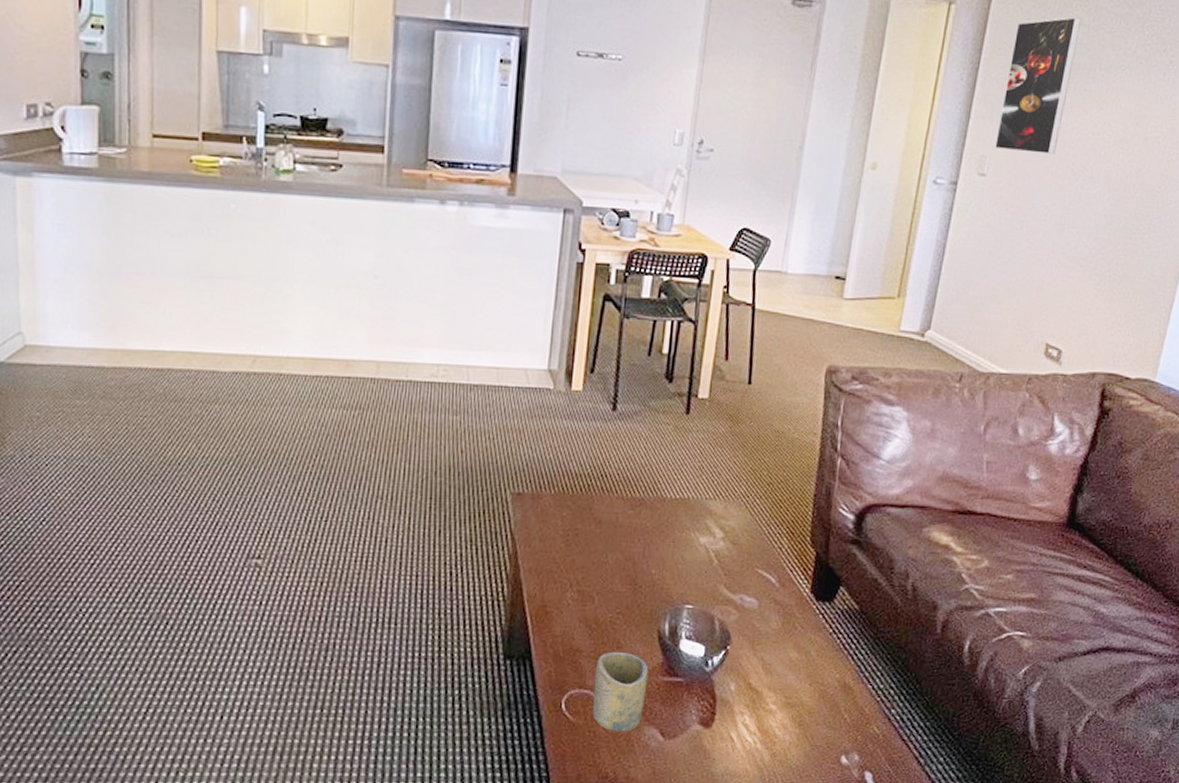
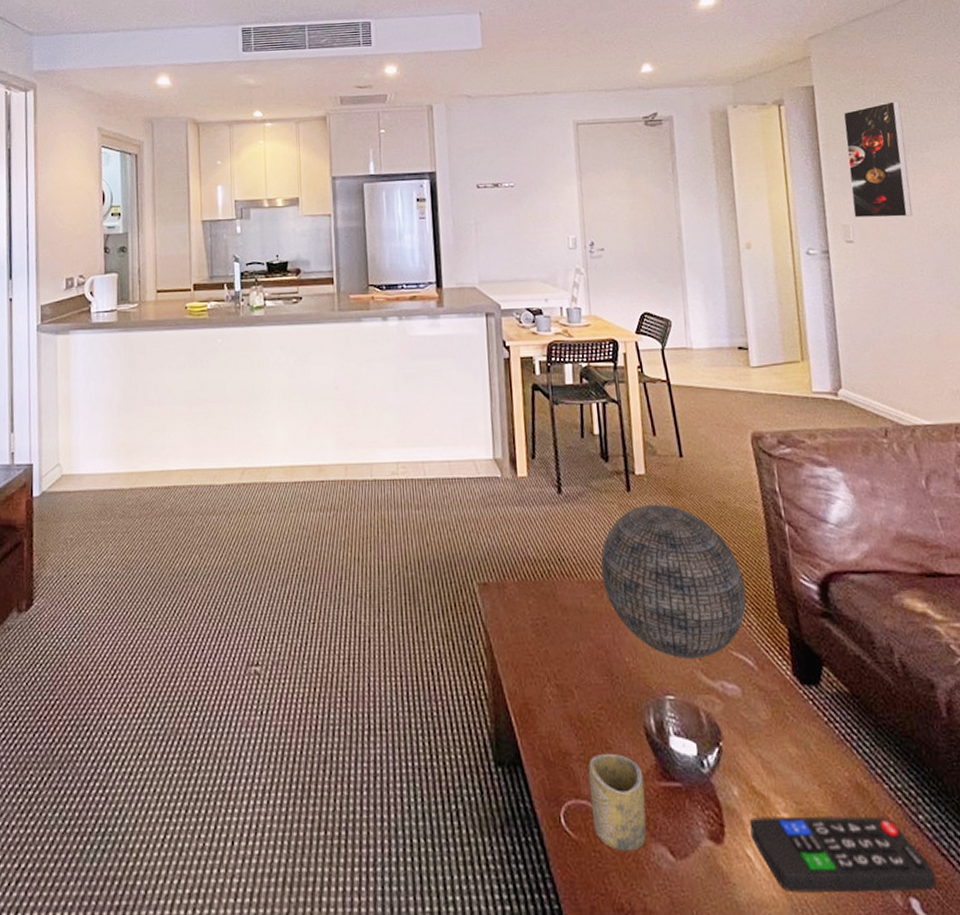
decorative orb: none [643,428,785,575] -> present [600,504,747,660]
remote control: none [738,708,893,767] -> present [749,816,936,893]

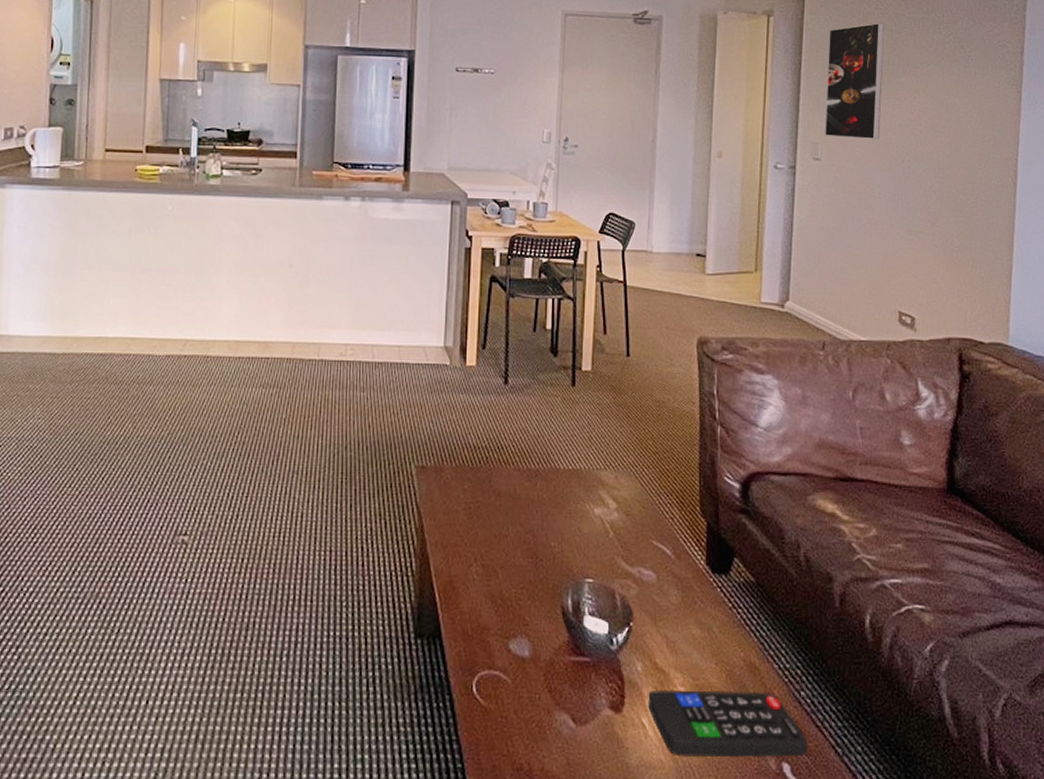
cup: present [588,753,647,852] -> none [502,629,555,718]
decorative orb: present [600,504,747,660] -> none [537,399,672,547]

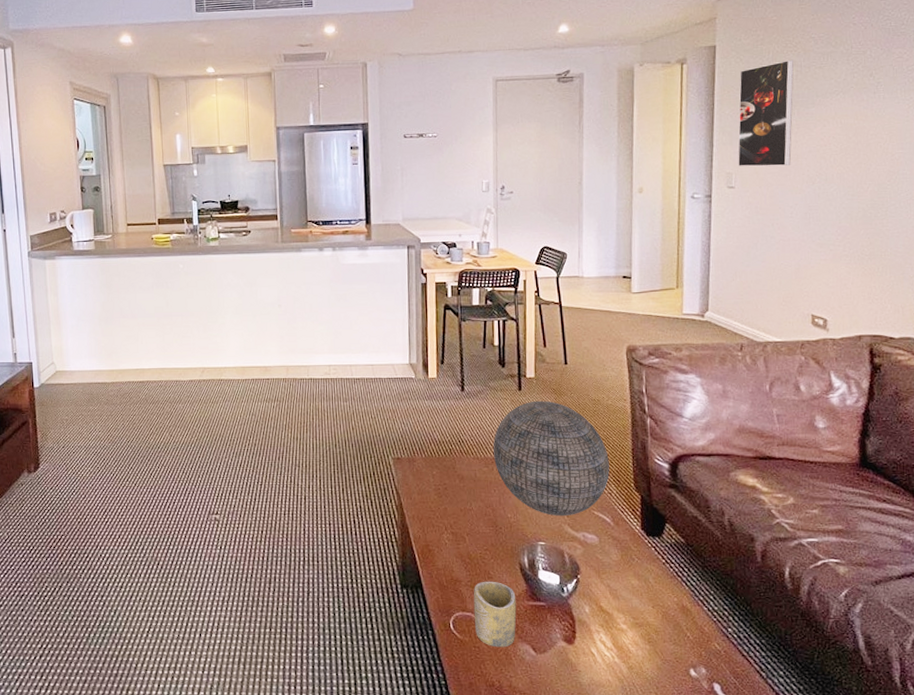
cup: none [502,629,555,718] -> present [473,581,517,648]
decorative orb: none [537,399,672,547] -> present [492,400,610,517]
remote control: present [648,690,808,758] -> none [596,627,736,679]

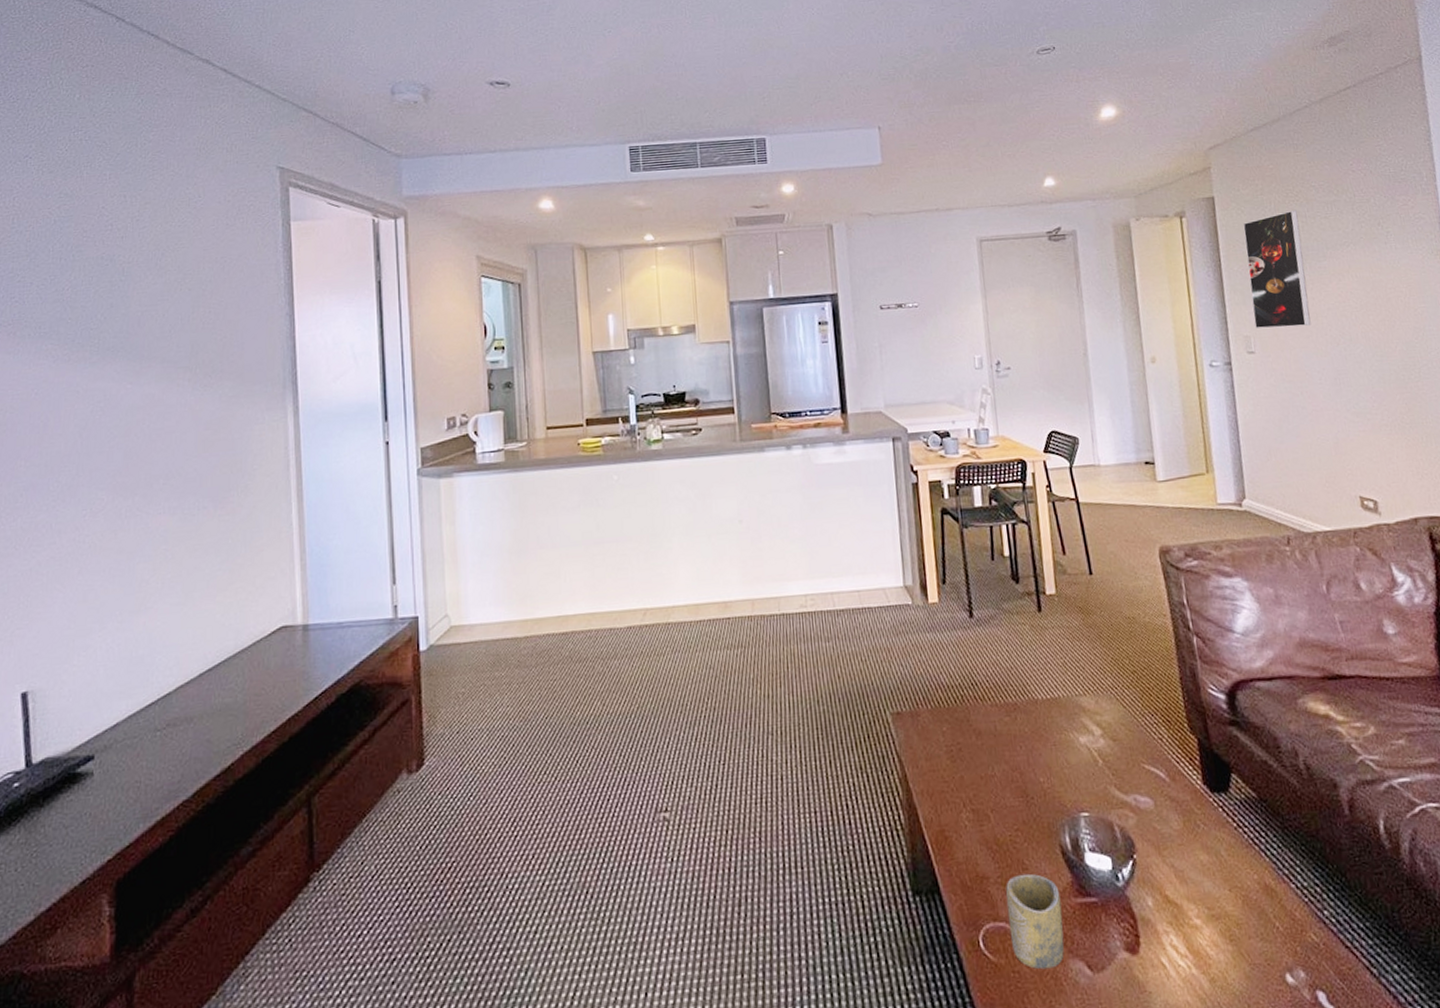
decorative orb: present [492,400,610,517] -> none [1013,622,1158,776]

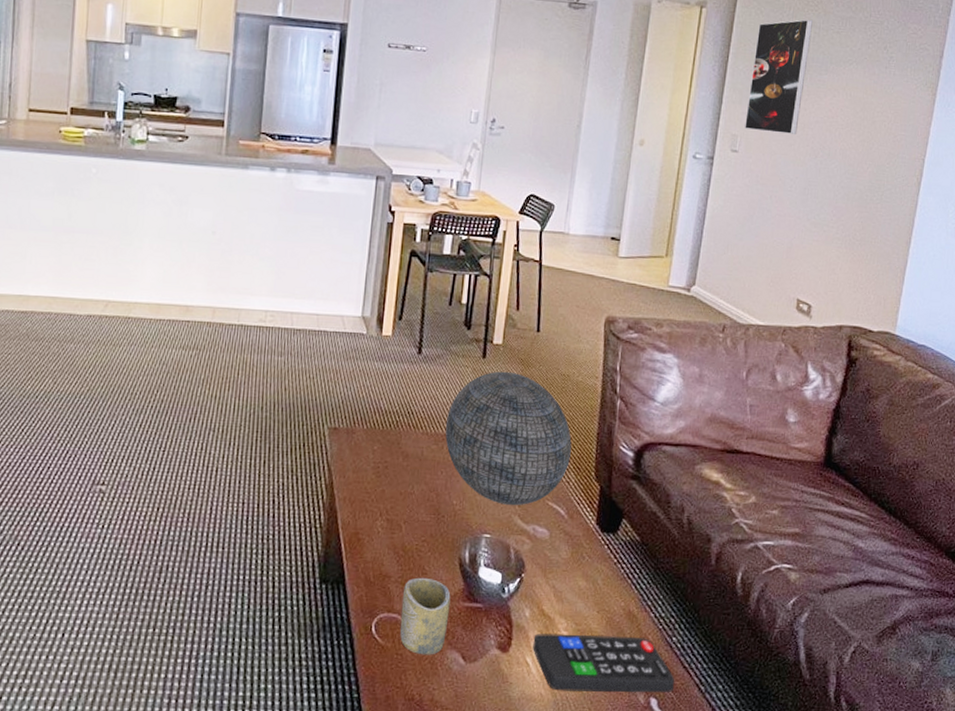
decorative orb: none [1013,622,1158,776] -> present [445,371,572,506]
remote control: none [1164,916,1341,996] -> present [533,634,675,693]

